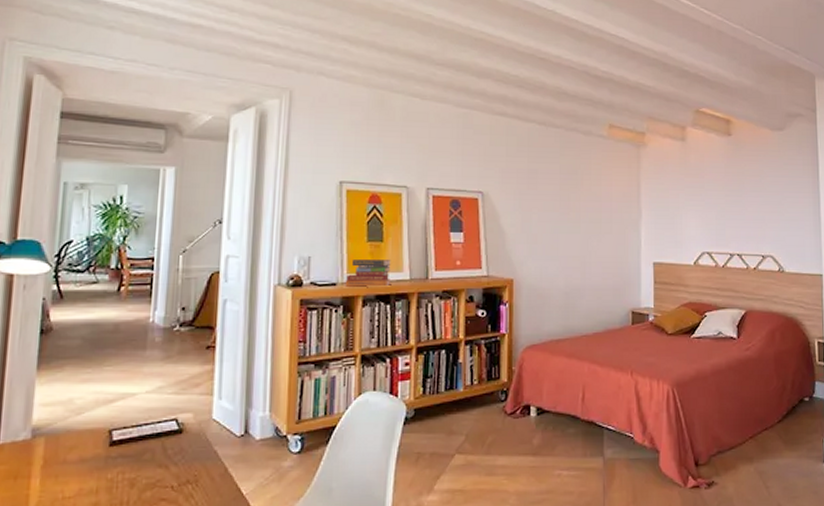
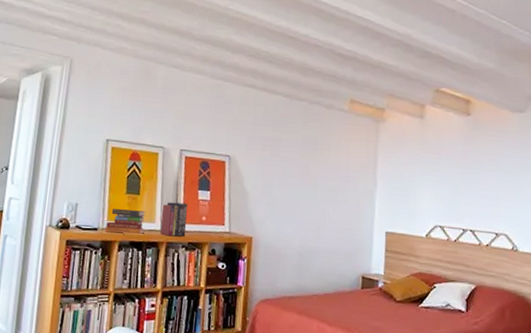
books: none [410,247,439,286] -> present [161,202,187,237]

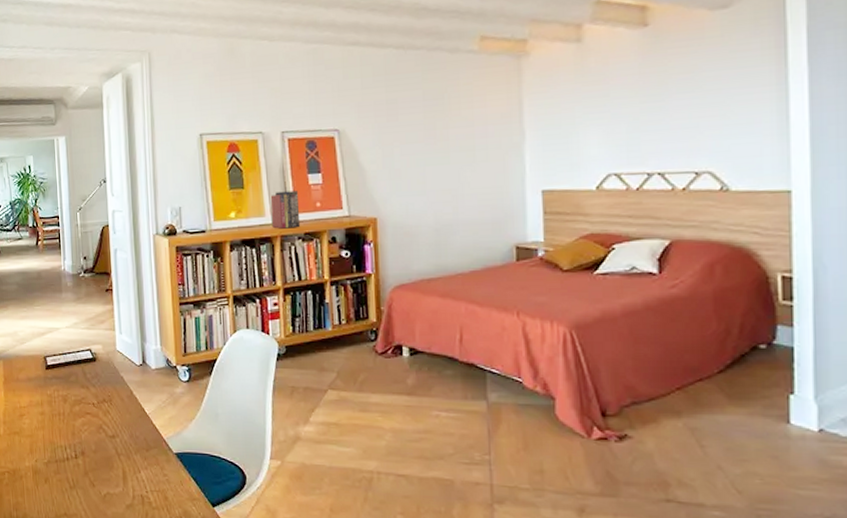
books: present [104,209,145,235] -> none [213,206,254,233]

